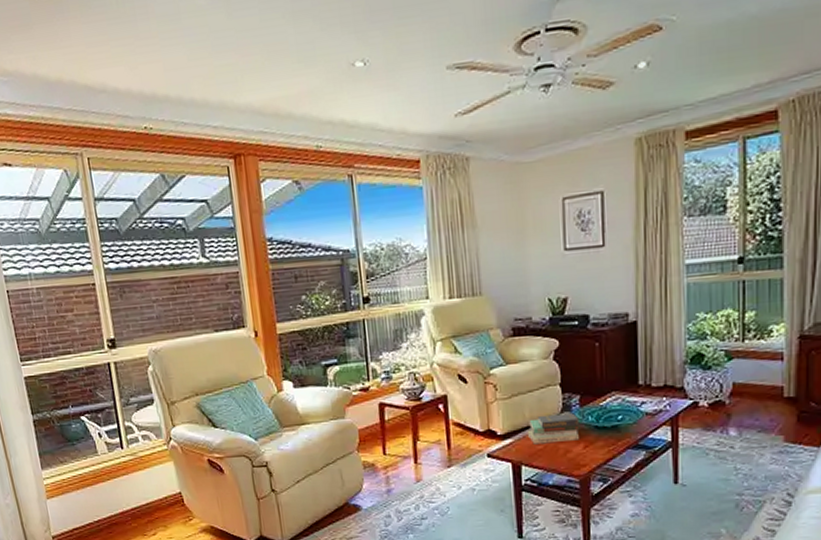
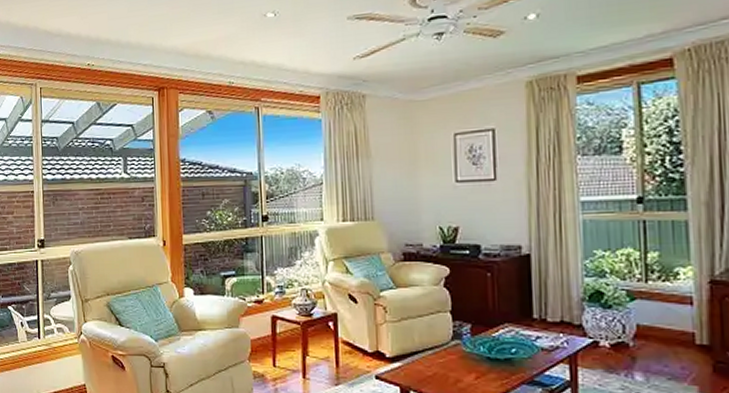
books: present [527,413,580,445] -> none [416,341,471,371]

